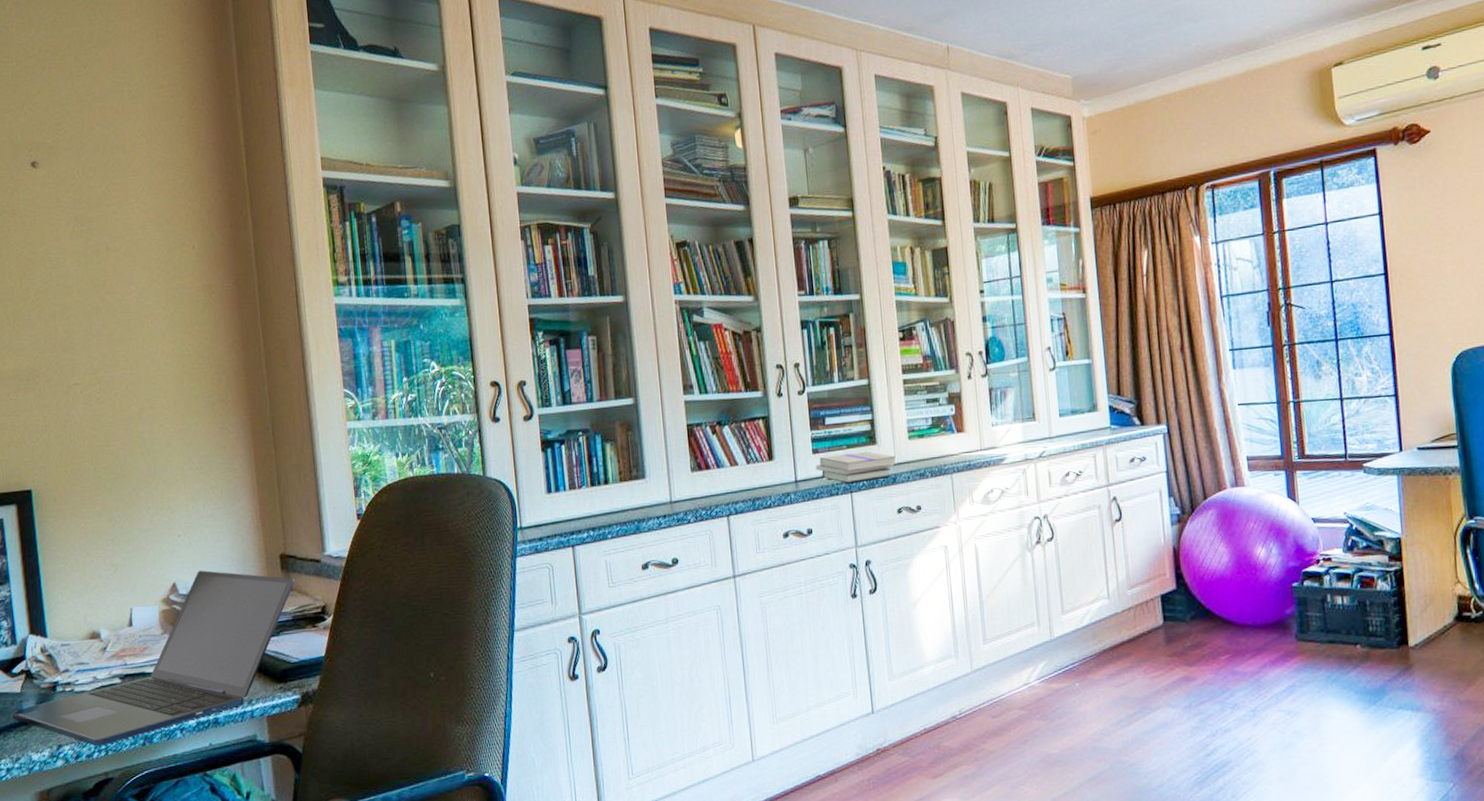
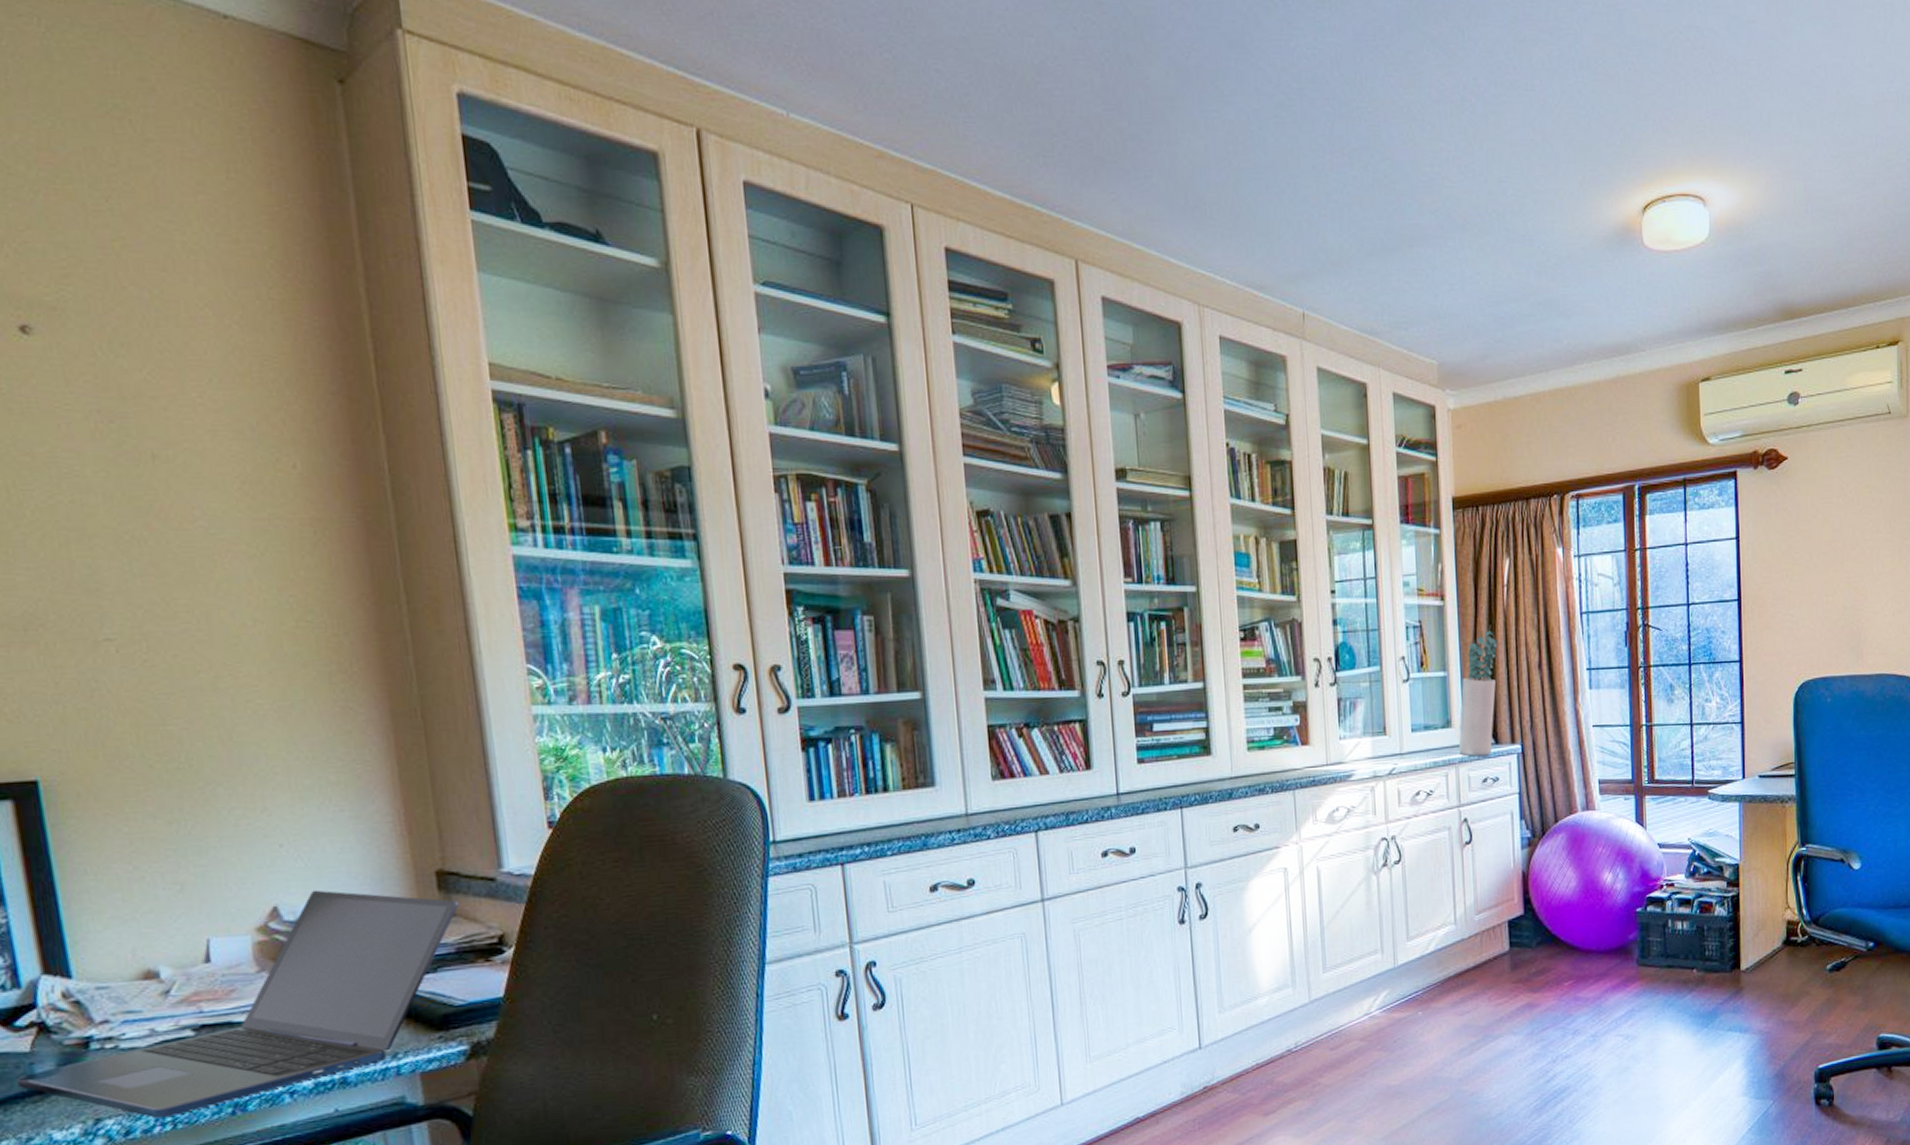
books: present [816,451,896,484] -> none [1141,762,1233,798]
vase: none [1105,313,1140,438] -> present [1458,625,1498,757]

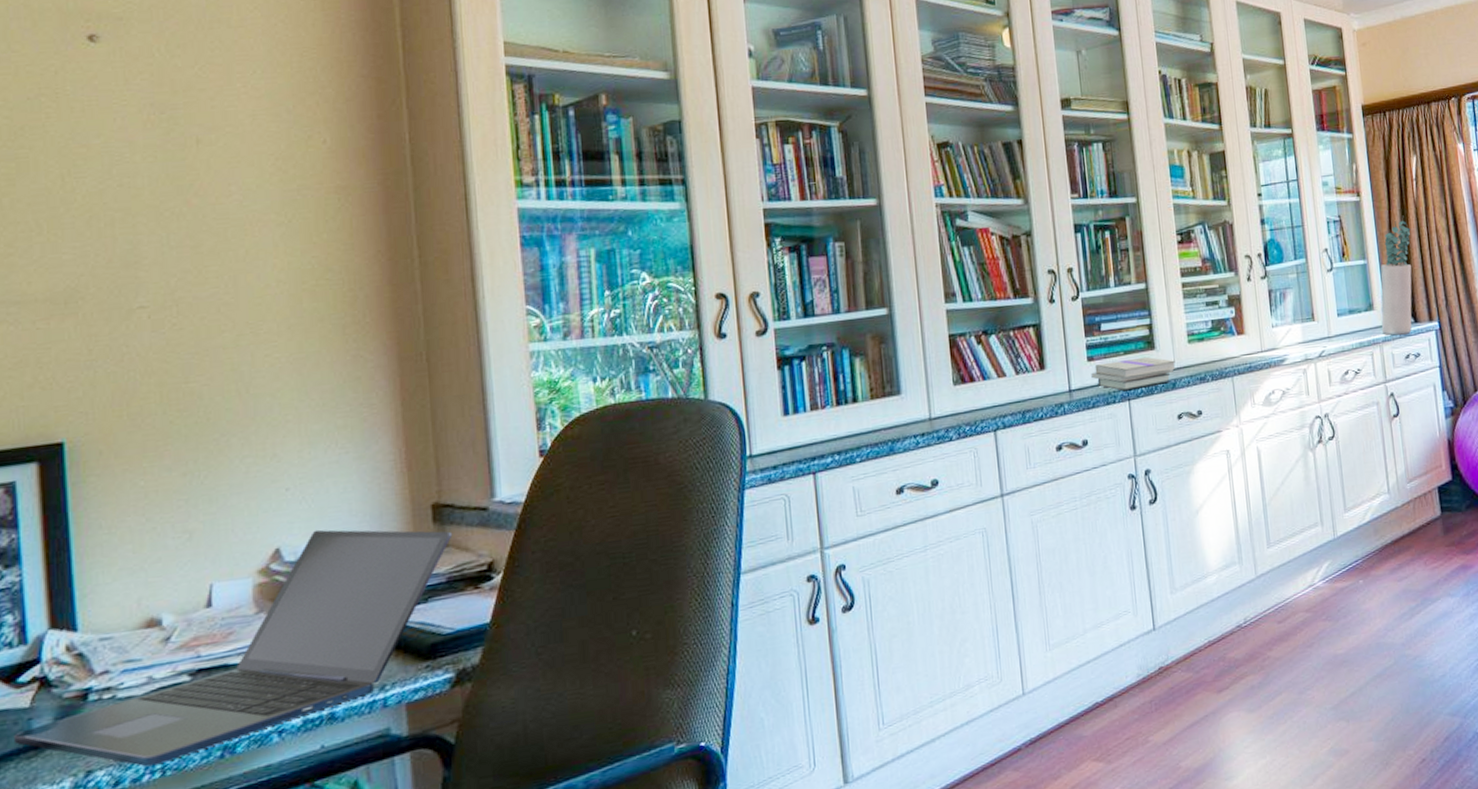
books: none [1141,762,1233,798] -> present [1091,356,1176,391]

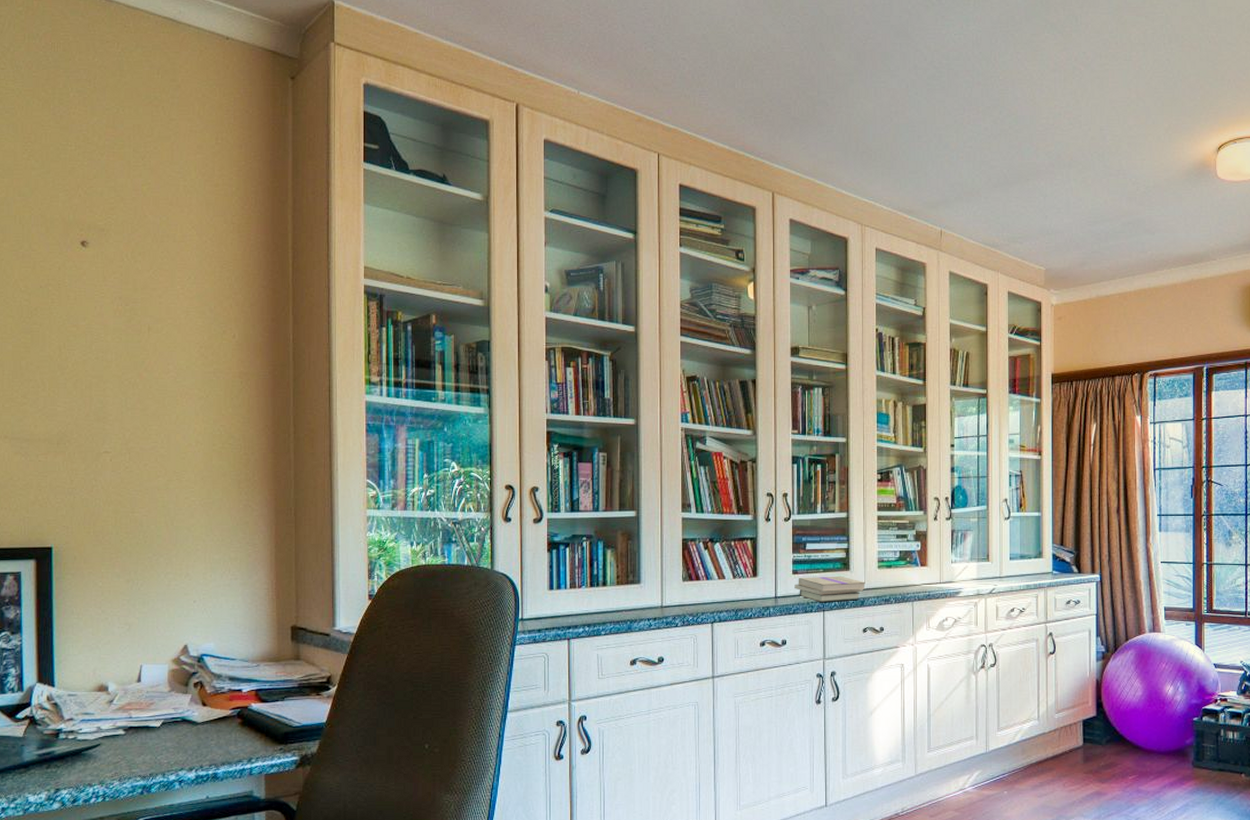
laptop: present [14,529,453,767] -> none [12,635,304,792]
vase: present [1380,215,1412,336] -> none [1047,476,1084,582]

